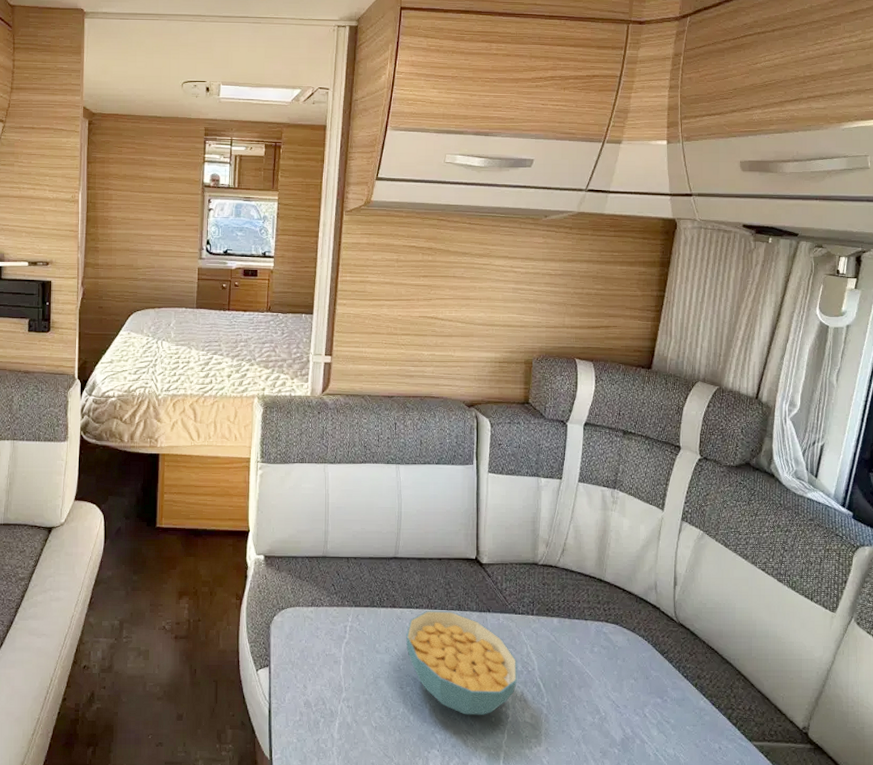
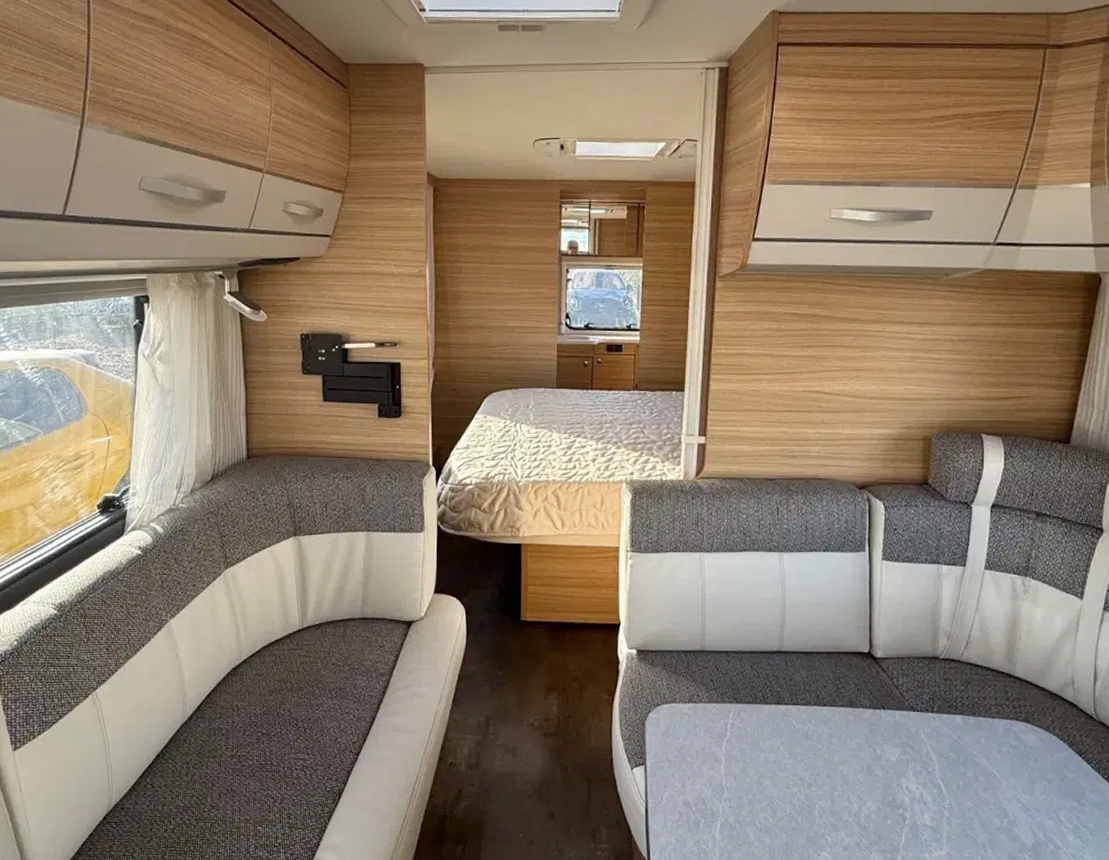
cereal bowl: present [406,611,517,715] -> none [793,708,916,817]

